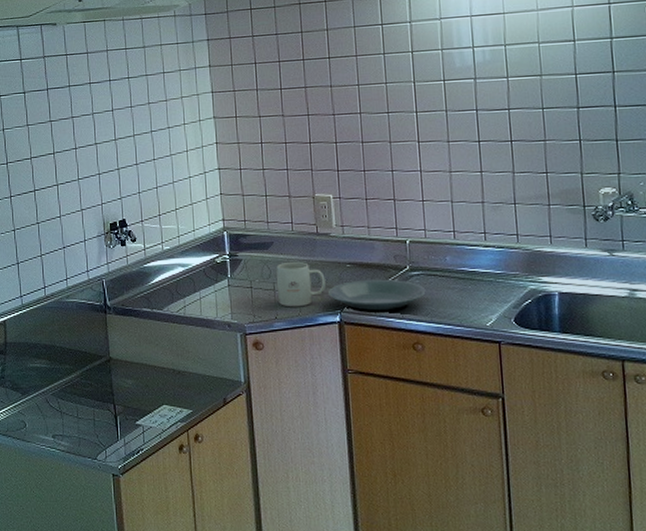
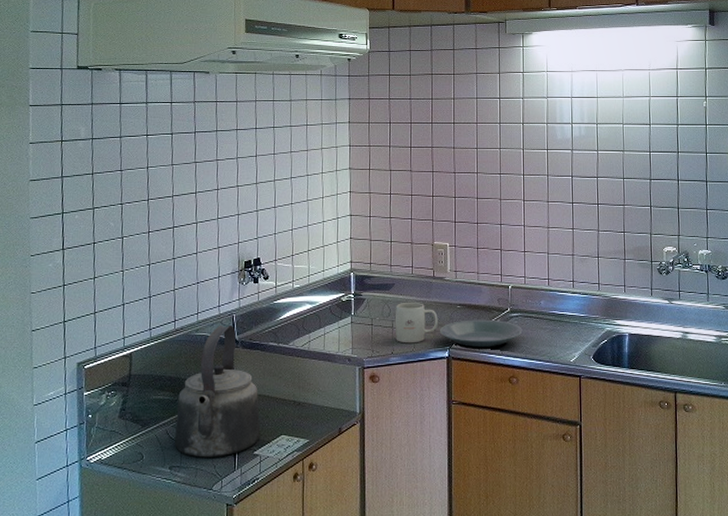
kettle: none [54,291,141,427] -> present [175,325,261,458]

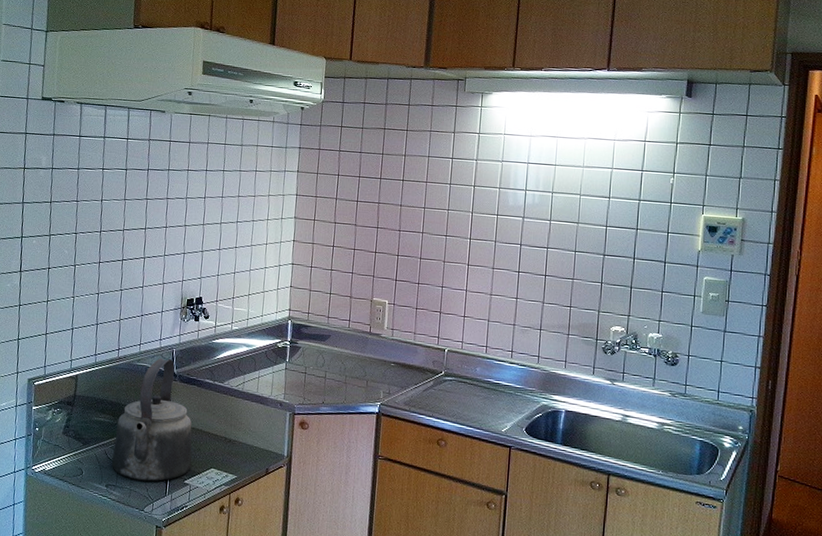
mug: present [394,301,438,344] -> none [327,354,371,396]
plate: present [439,319,523,350] -> none [371,378,456,411]

